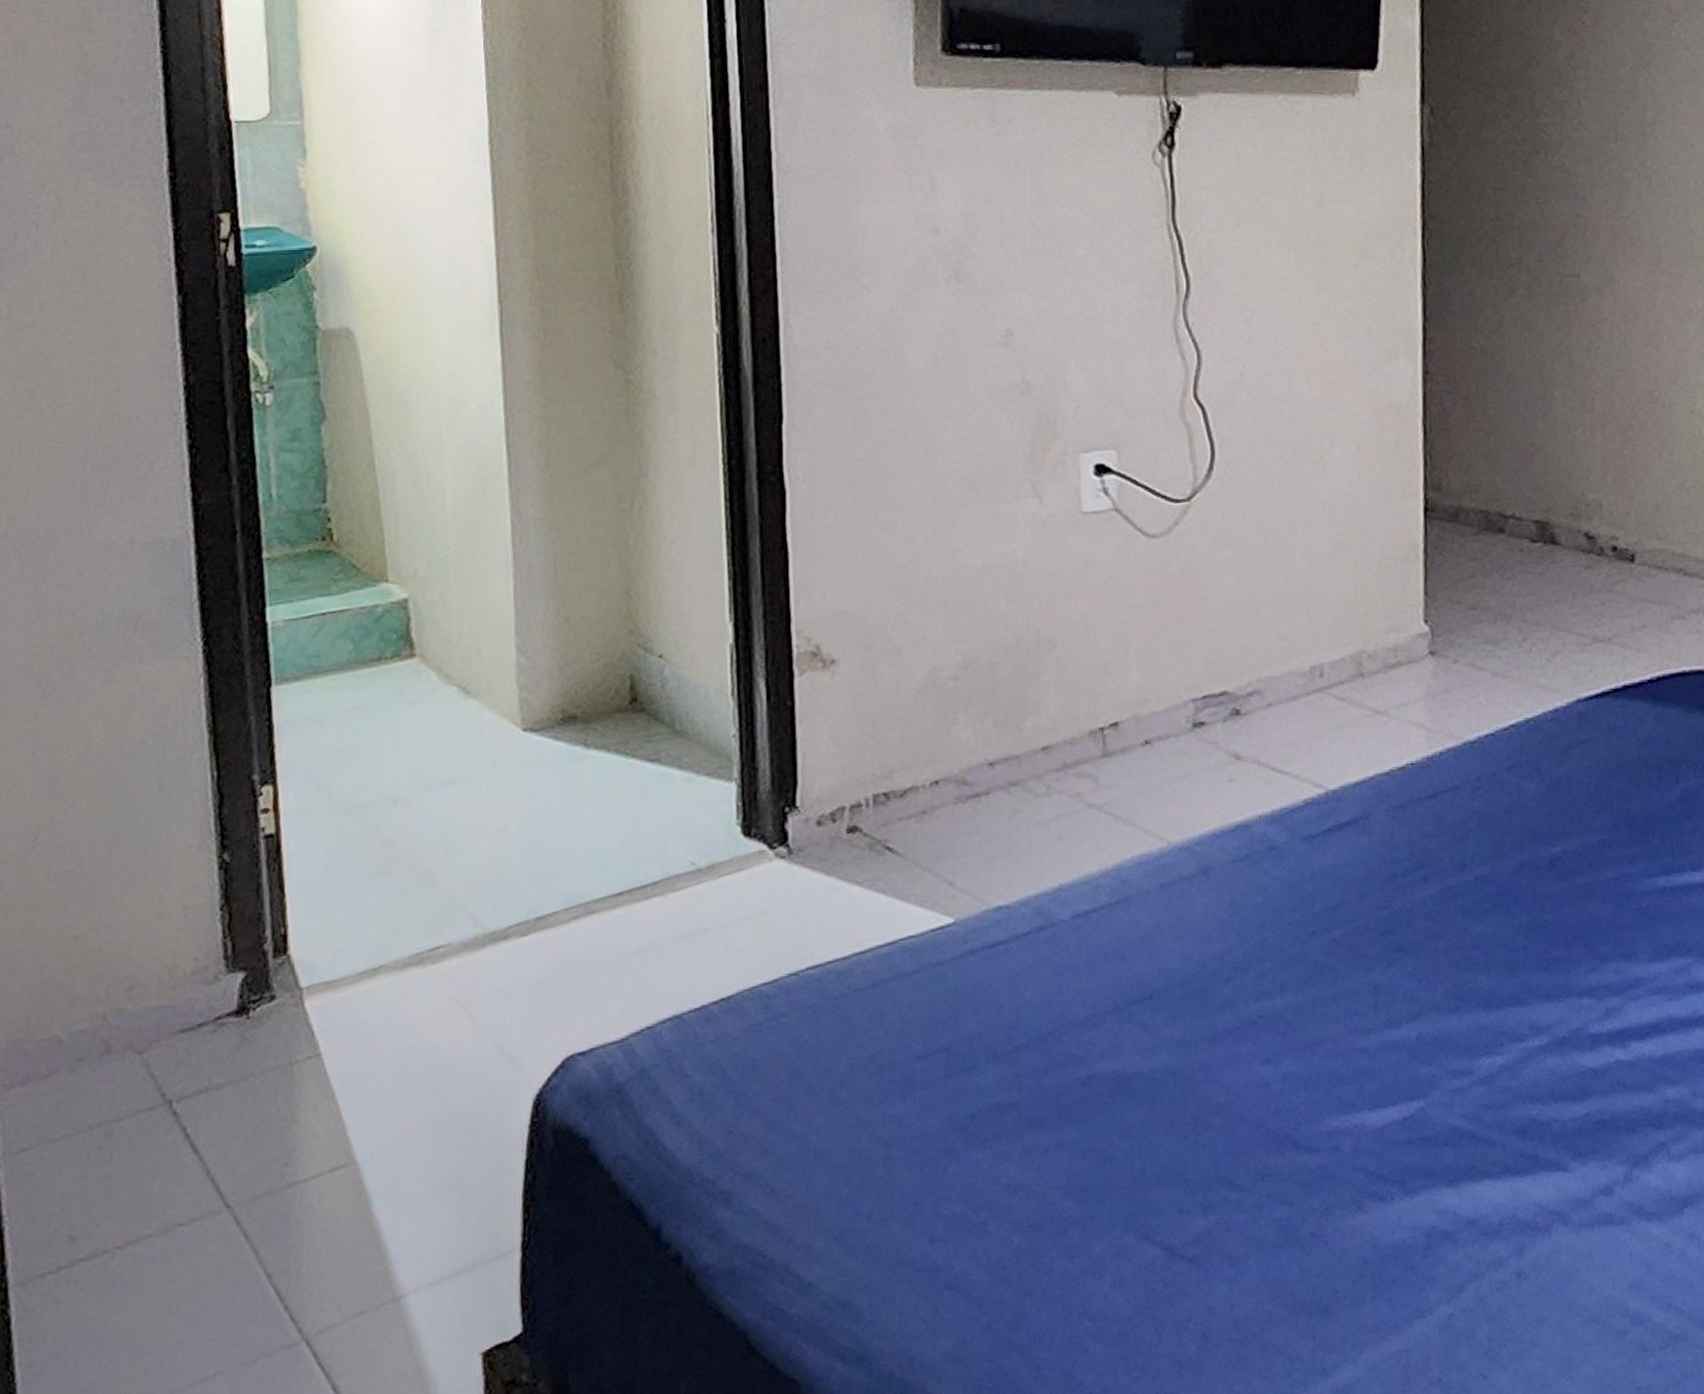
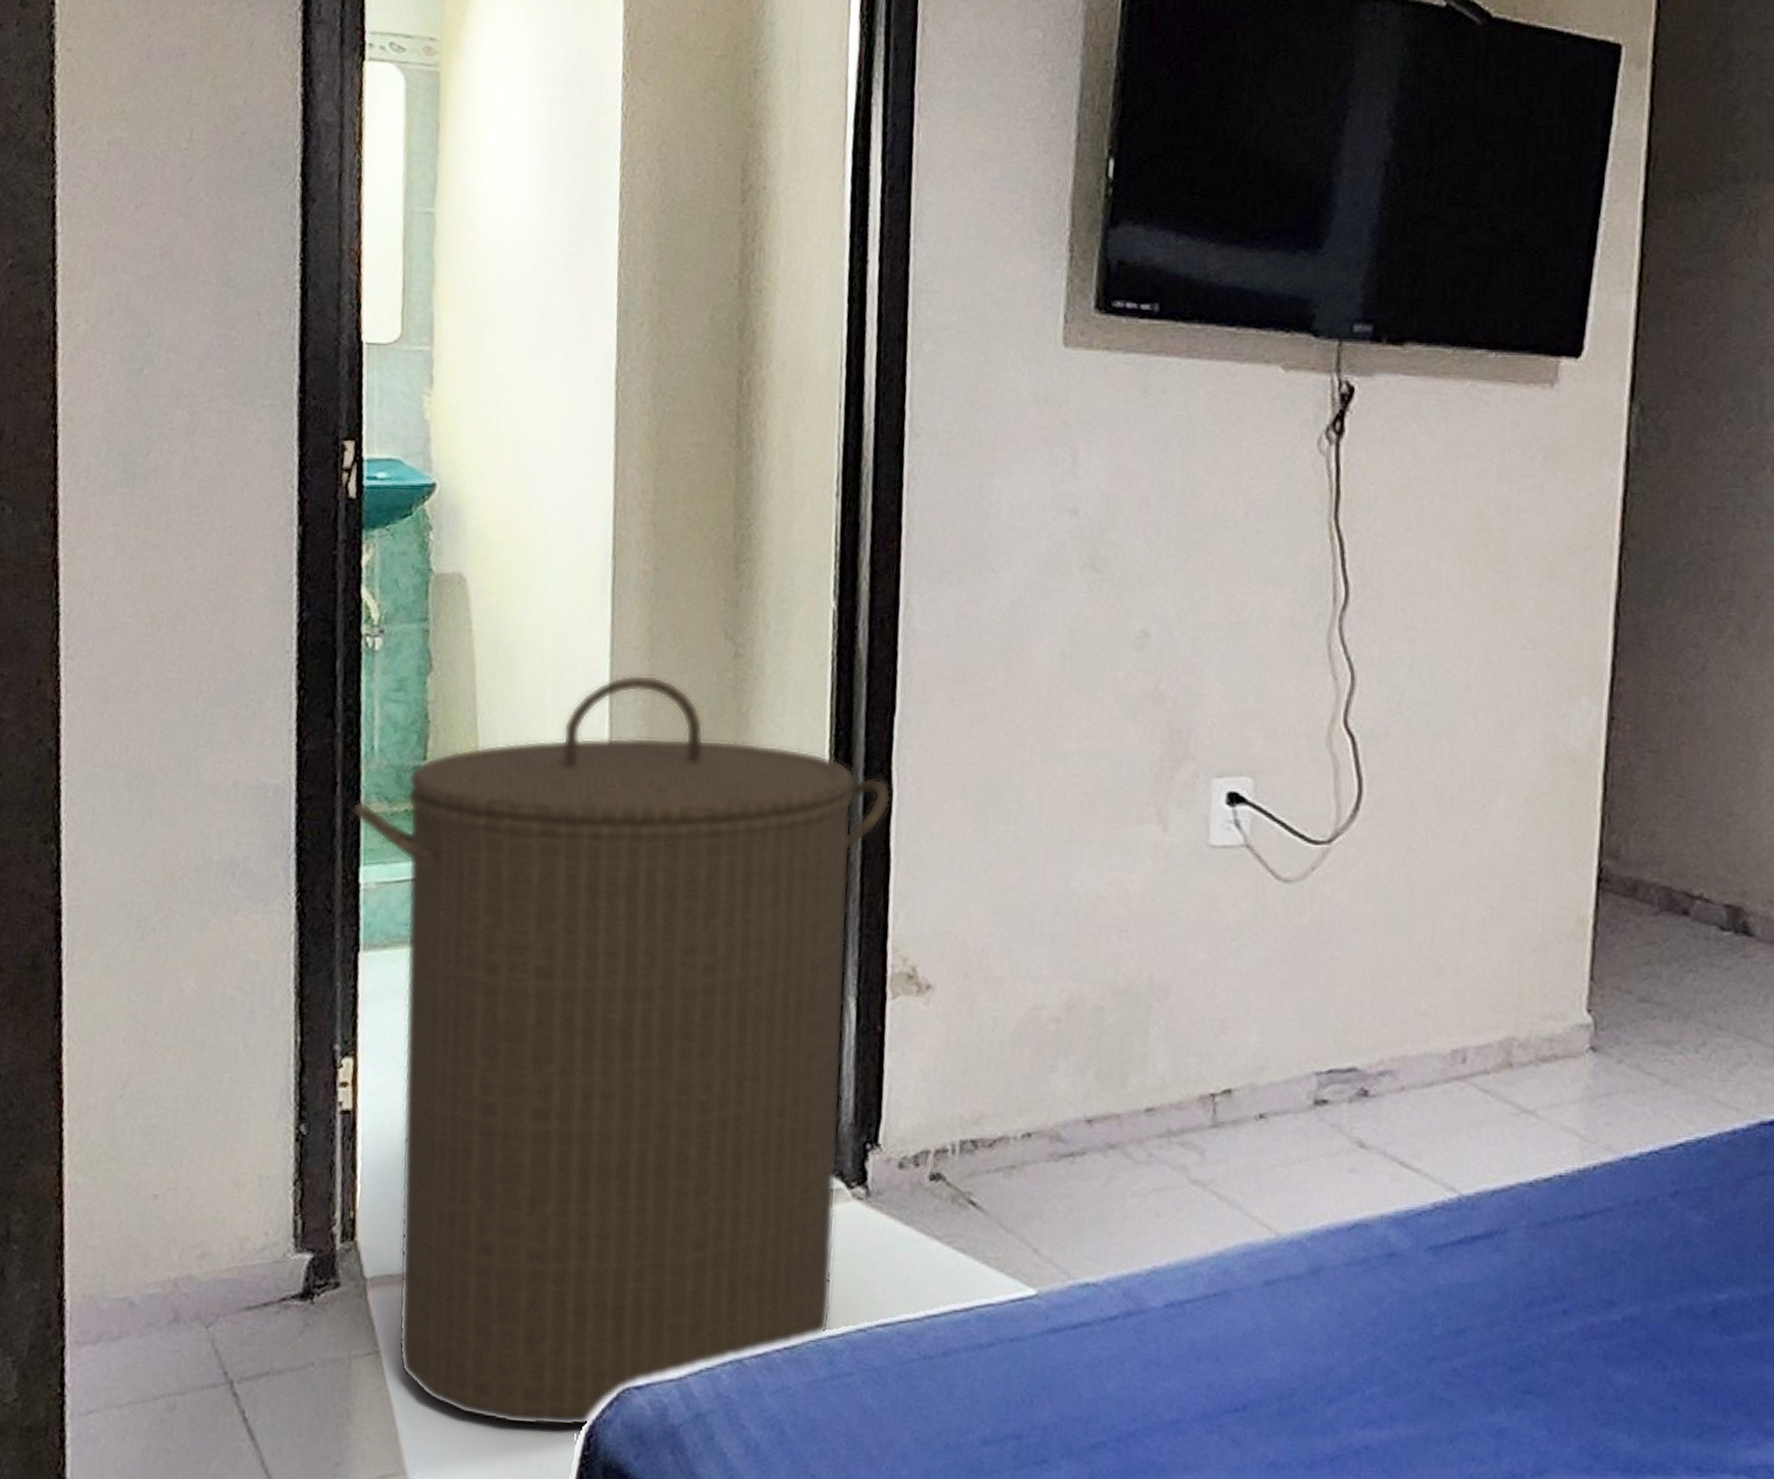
laundry hamper: none [253,406,784,1104] -> present [351,674,891,1427]

